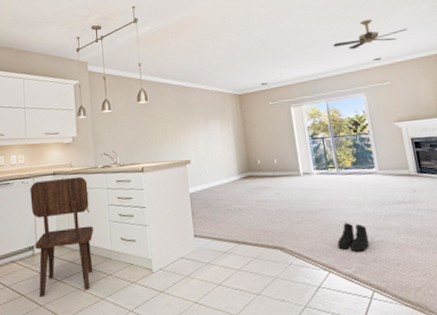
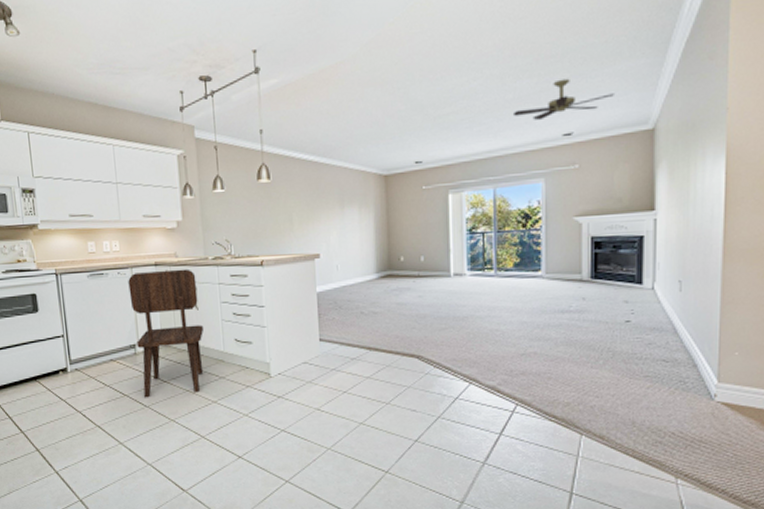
boots: present [337,223,370,252] -> none [483,332,520,363]

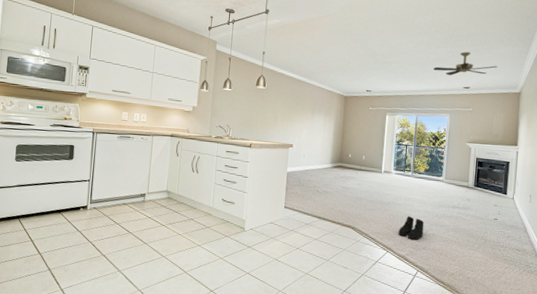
dining chair: present [128,269,204,398] -> none [145,140,201,237]
boots: none [483,332,520,363] -> present [398,216,424,240]

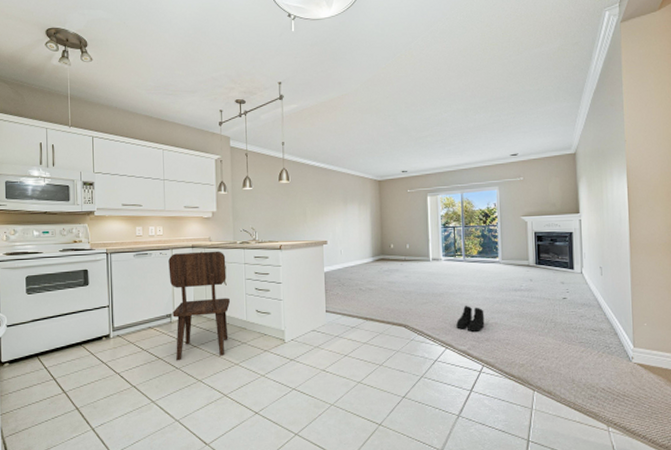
dining chair: none [145,140,201,237] -> present [168,251,231,361]
ceiling fan: present [433,51,497,75] -> none [473,114,546,143]

